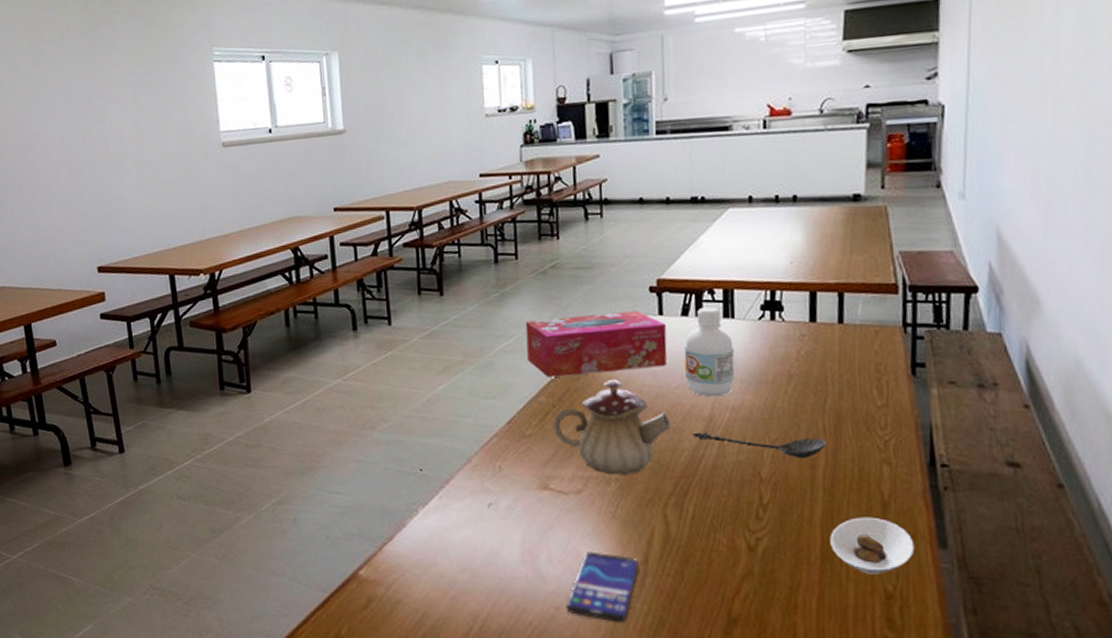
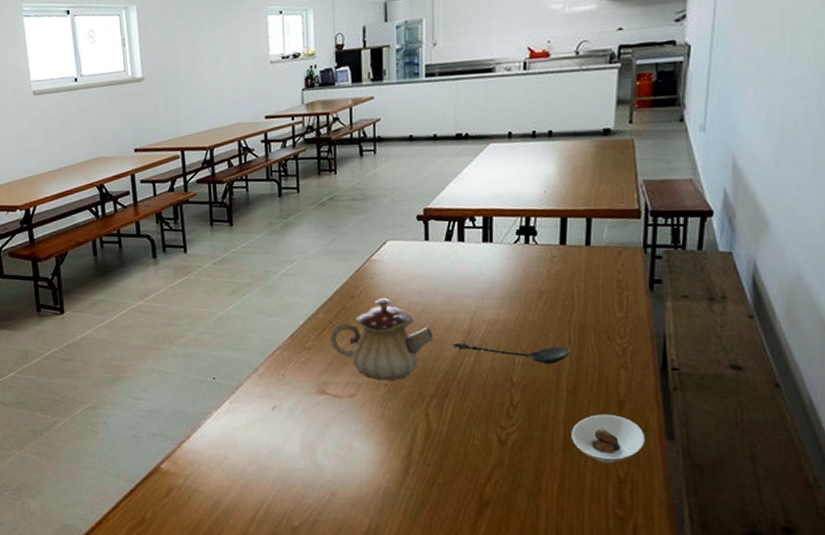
tissue box: present [525,311,667,377] -> none [305,237,432,297]
smartphone: present [565,552,639,623] -> none [339,446,403,506]
bottle: present [684,306,735,397] -> none [446,232,492,312]

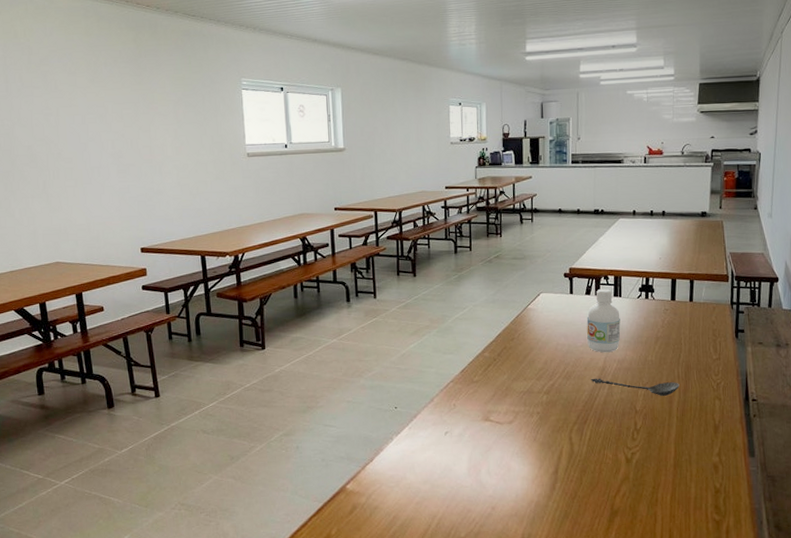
teapot: present [330,297,433,381] -> none [494,339,576,410]
bottle: none [446,232,492,312] -> present [586,288,621,353]
saucer: present [571,414,646,463] -> none [680,436,734,476]

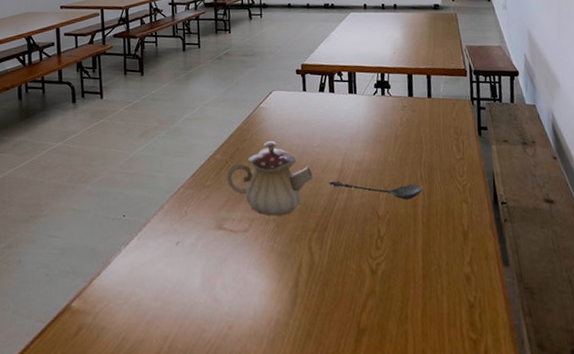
teapot: none [494,339,576,410] -> present [226,140,313,216]
bottle: present [586,288,621,353] -> none [321,85,358,154]

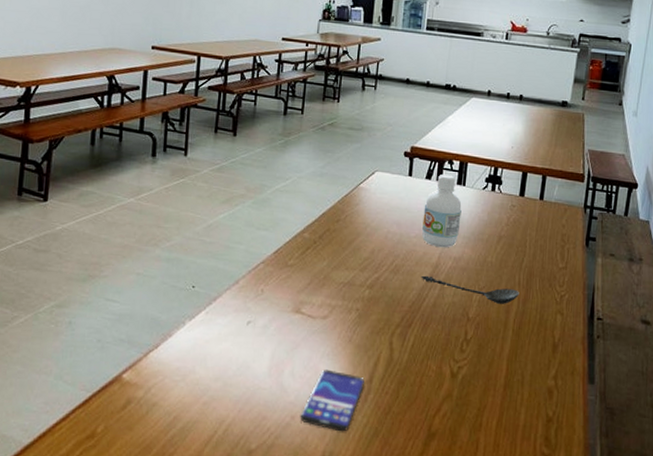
teapot: present [226,140,313,216] -> none [312,224,405,306]
smartphone: none [236,279,291,337] -> present [300,369,364,432]
bottle: none [321,85,358,154] -> present [421,173,462,248]

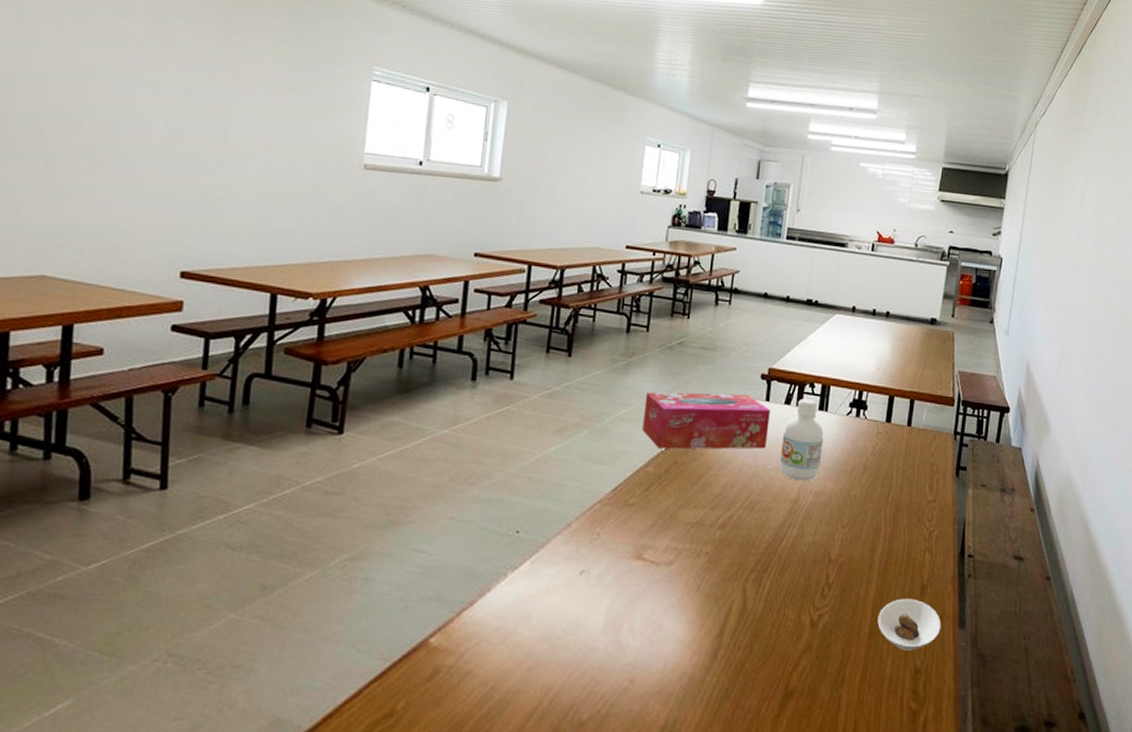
tissue box: none [299,167,413,219] -> present [642,392,770,450]
smartphone: present [300,369,364,432] -> none [639,623,714,695]
spoon: present [421,275,519,304] -> none [778,512,886,543]
saucer: none [512,355,572,402] -> present [877,598,941,651]

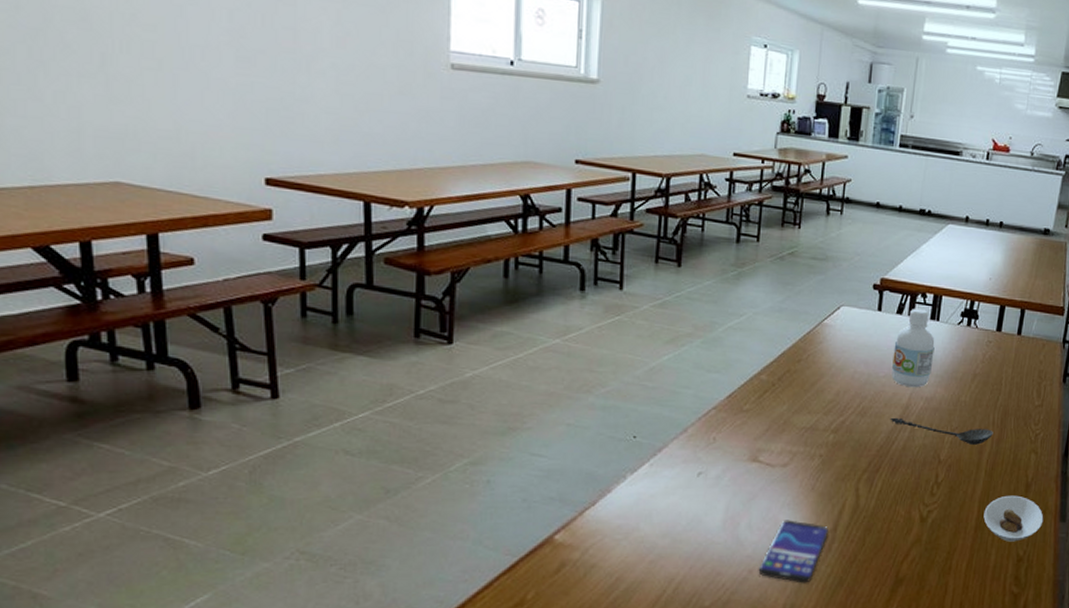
smartphone: none [639,623,714,695] -> present [758,520,828,583]
tissue box: present [642,392,770,450] -> none [755,302,882,358]
spoon: none [778,512,886,543] -> present [890,417,993,445]

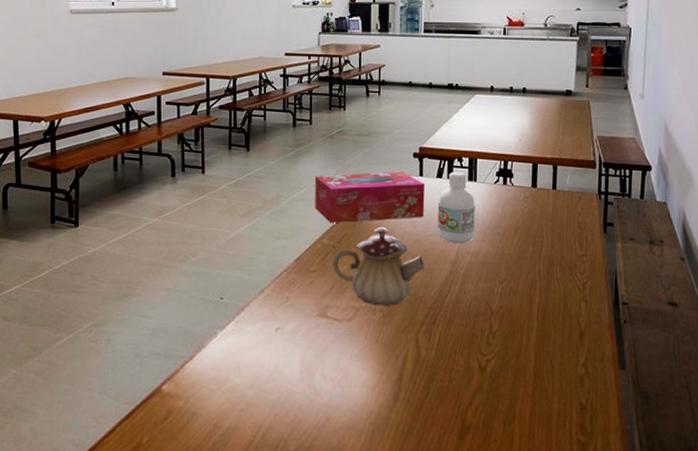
tissue box: none [755,302,882,358] -> present [314,172,425,223]
smartphone: present [758,520,828,583] -> none [334,370,394,431]
teapot: none [770,364,873,452] -> present [332,226,424,306]
spoon: present [890,417,993,445] -> none [441,272,541,295]
saucer: present [983,495,1044,542] -> none [541,343,602,390]

